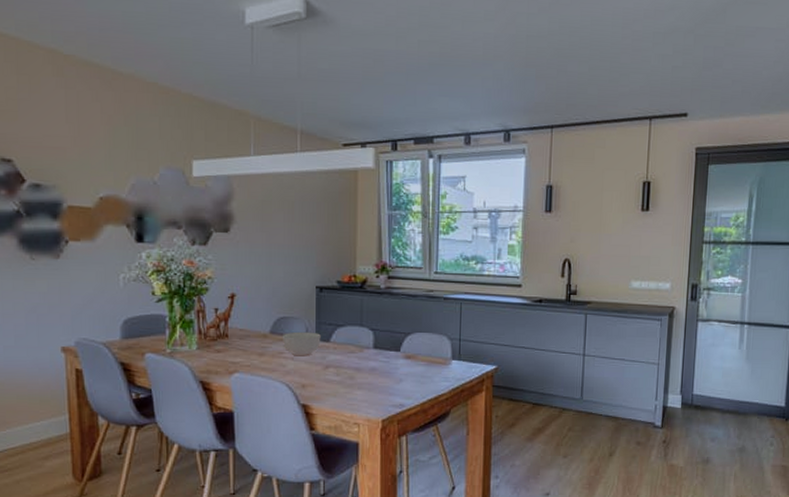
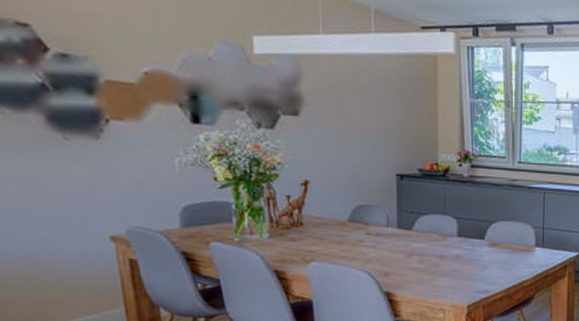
bowl: present [282,331,321,357] -> none [361,220,403,245]

